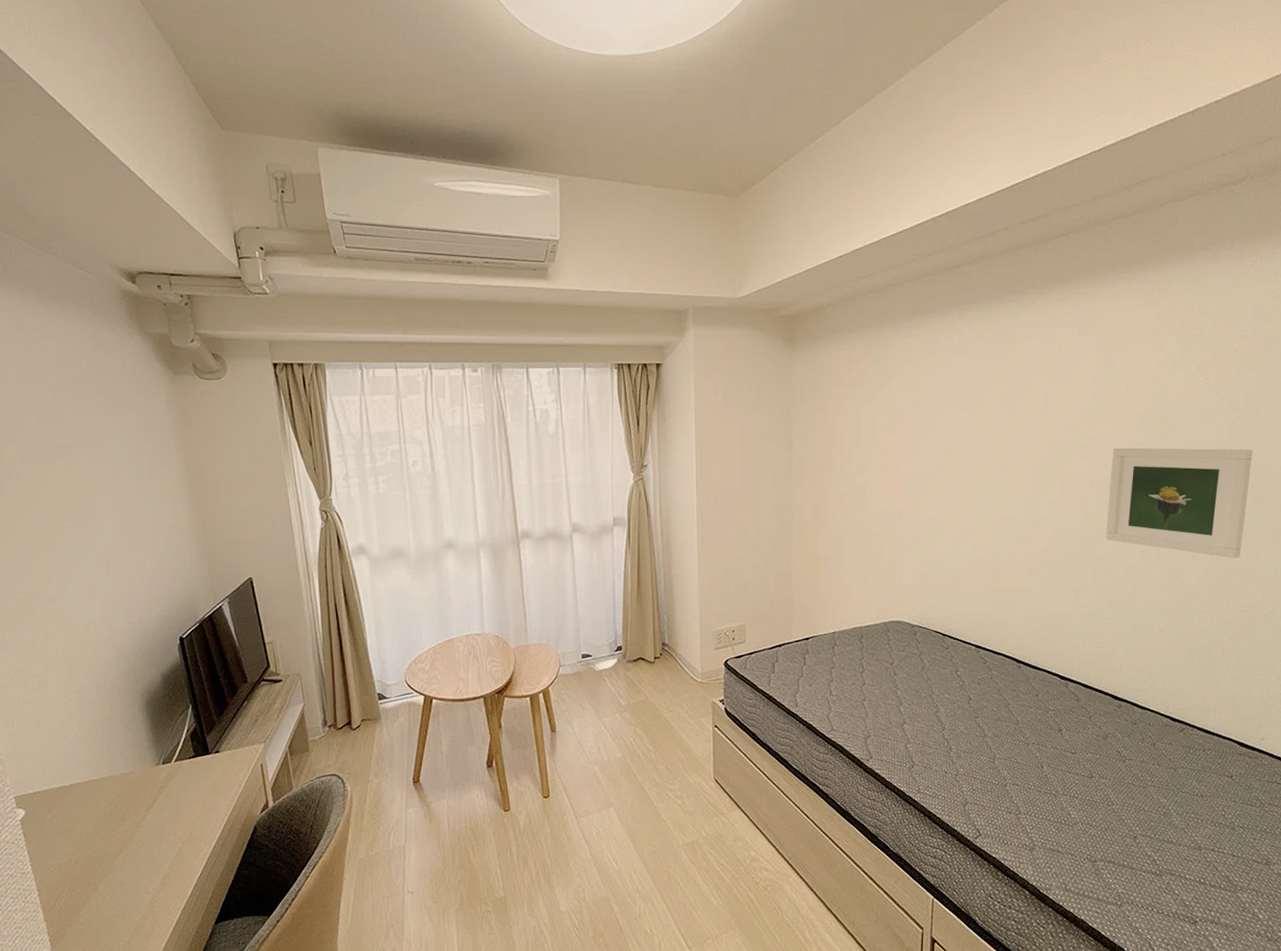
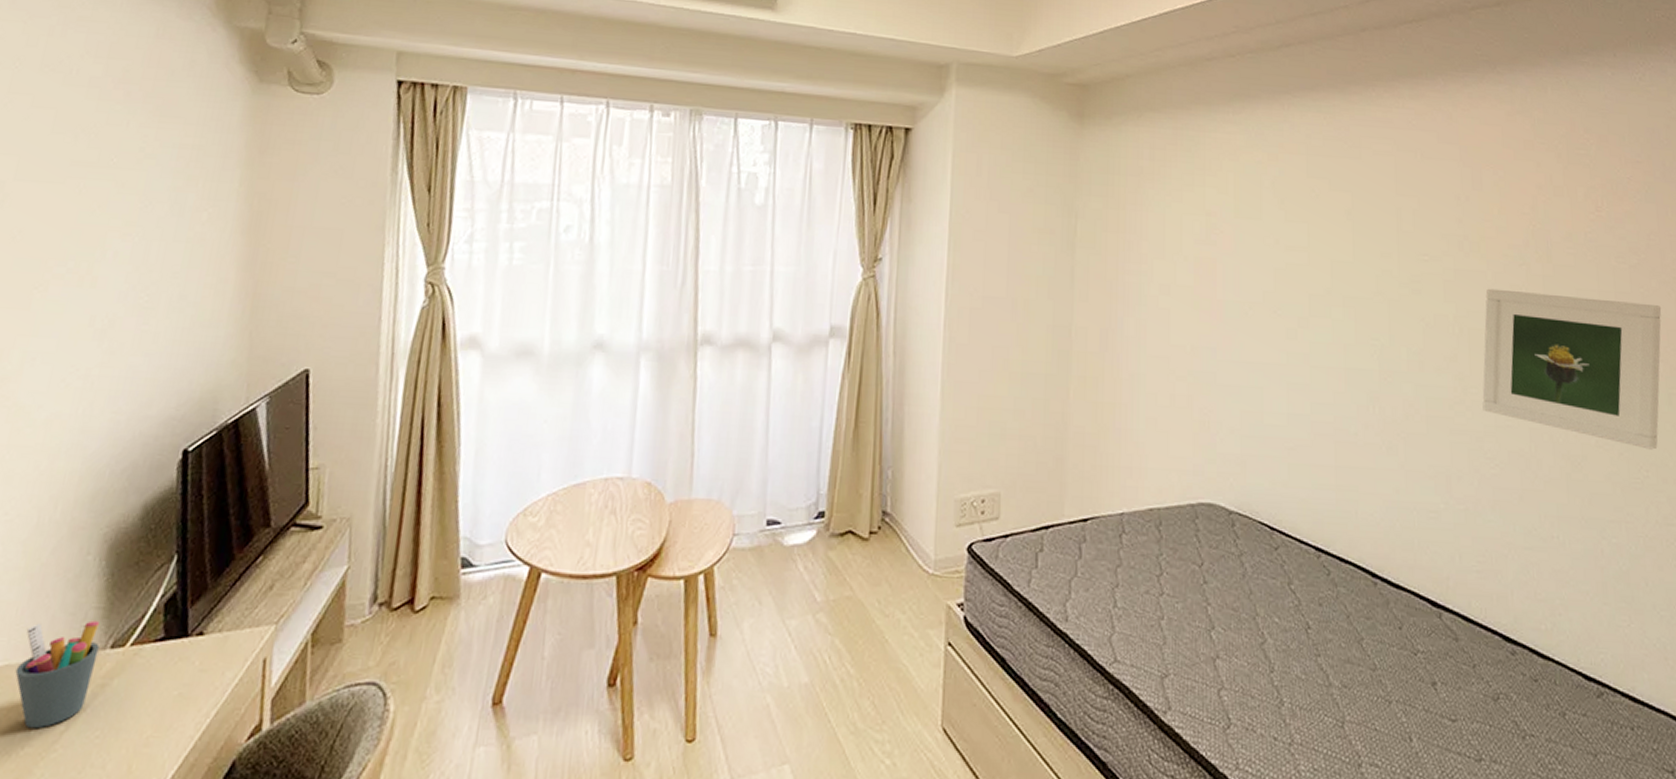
pen holder: none [106,748,156,815] -> present [15,620,100,729]

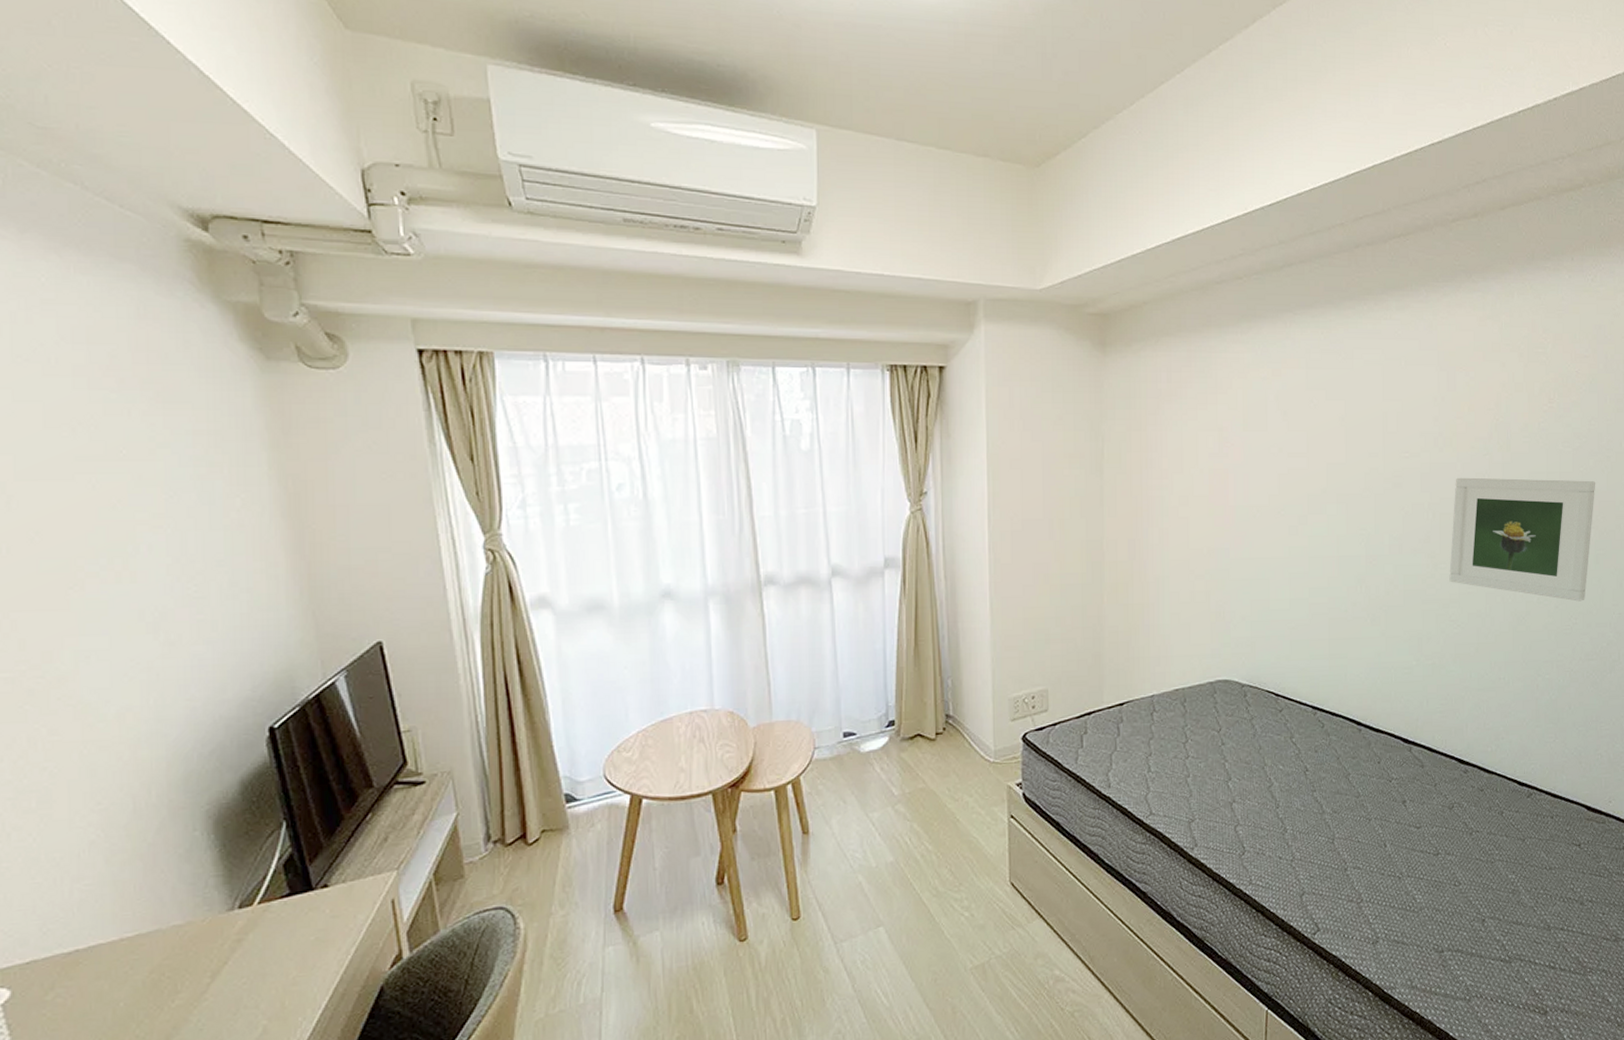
pen holder: present [15,620,100,729] -> none [148,886,227,985]

